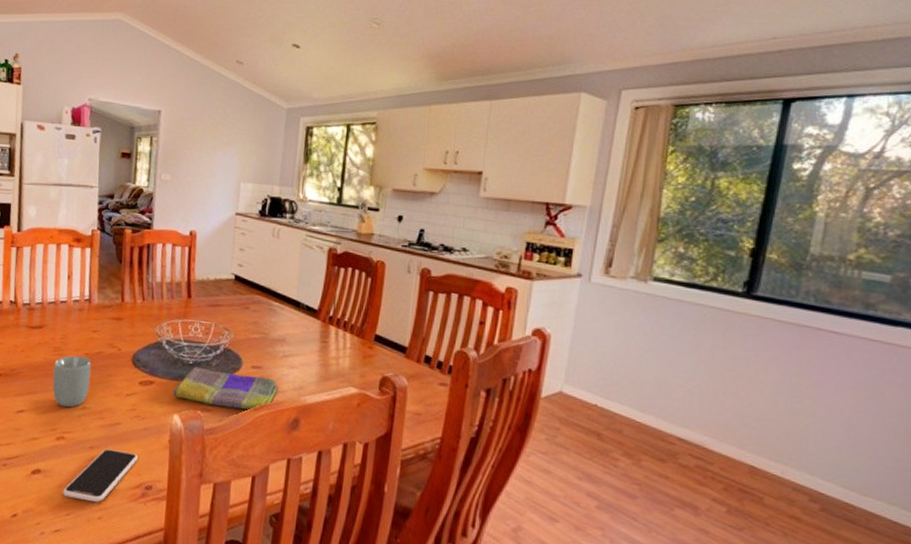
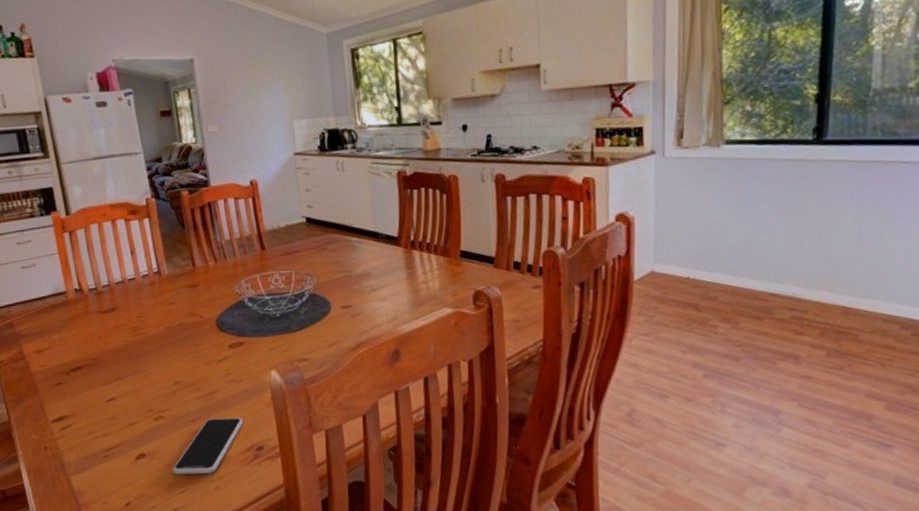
cup: present [52,355,91,408] -> none [135,331,178,386]
dish towel: present [173,366,279,411] -> none [265,315,373,354]

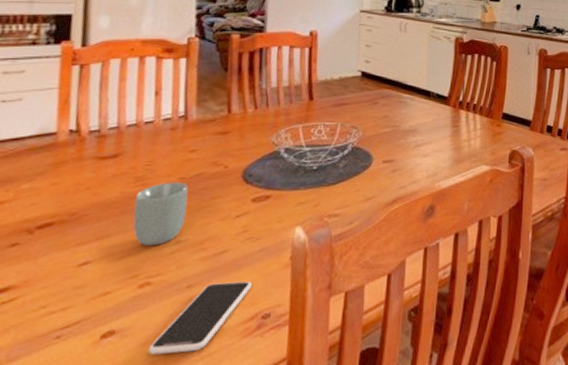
cup: none [135,331,178,386] -> present [133,182,189,247]

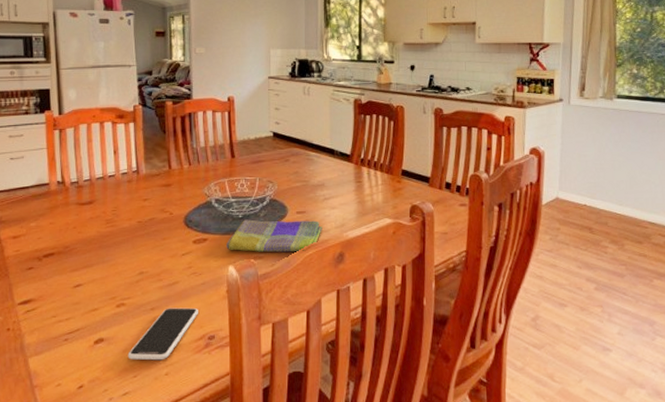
cup: present [133,182,189,247] -> none [107,225,146,275]
dish towel: none [294,170,412,209] -> present [226,219,322,253]

